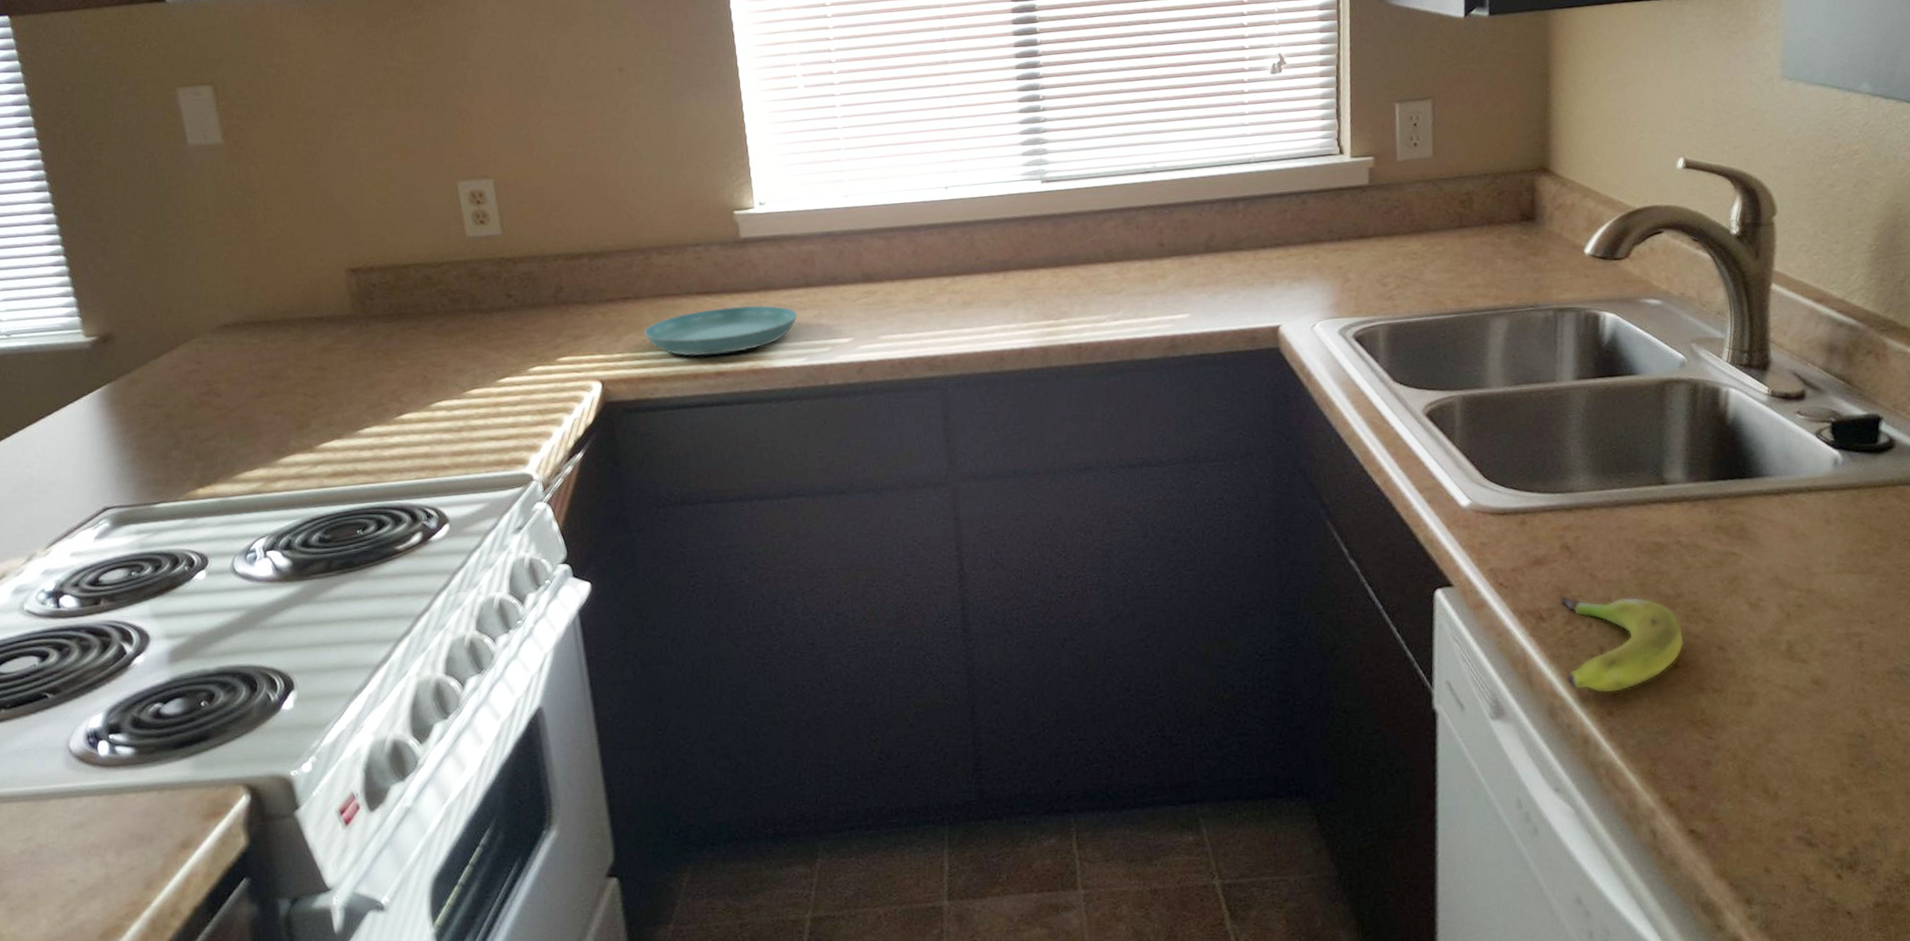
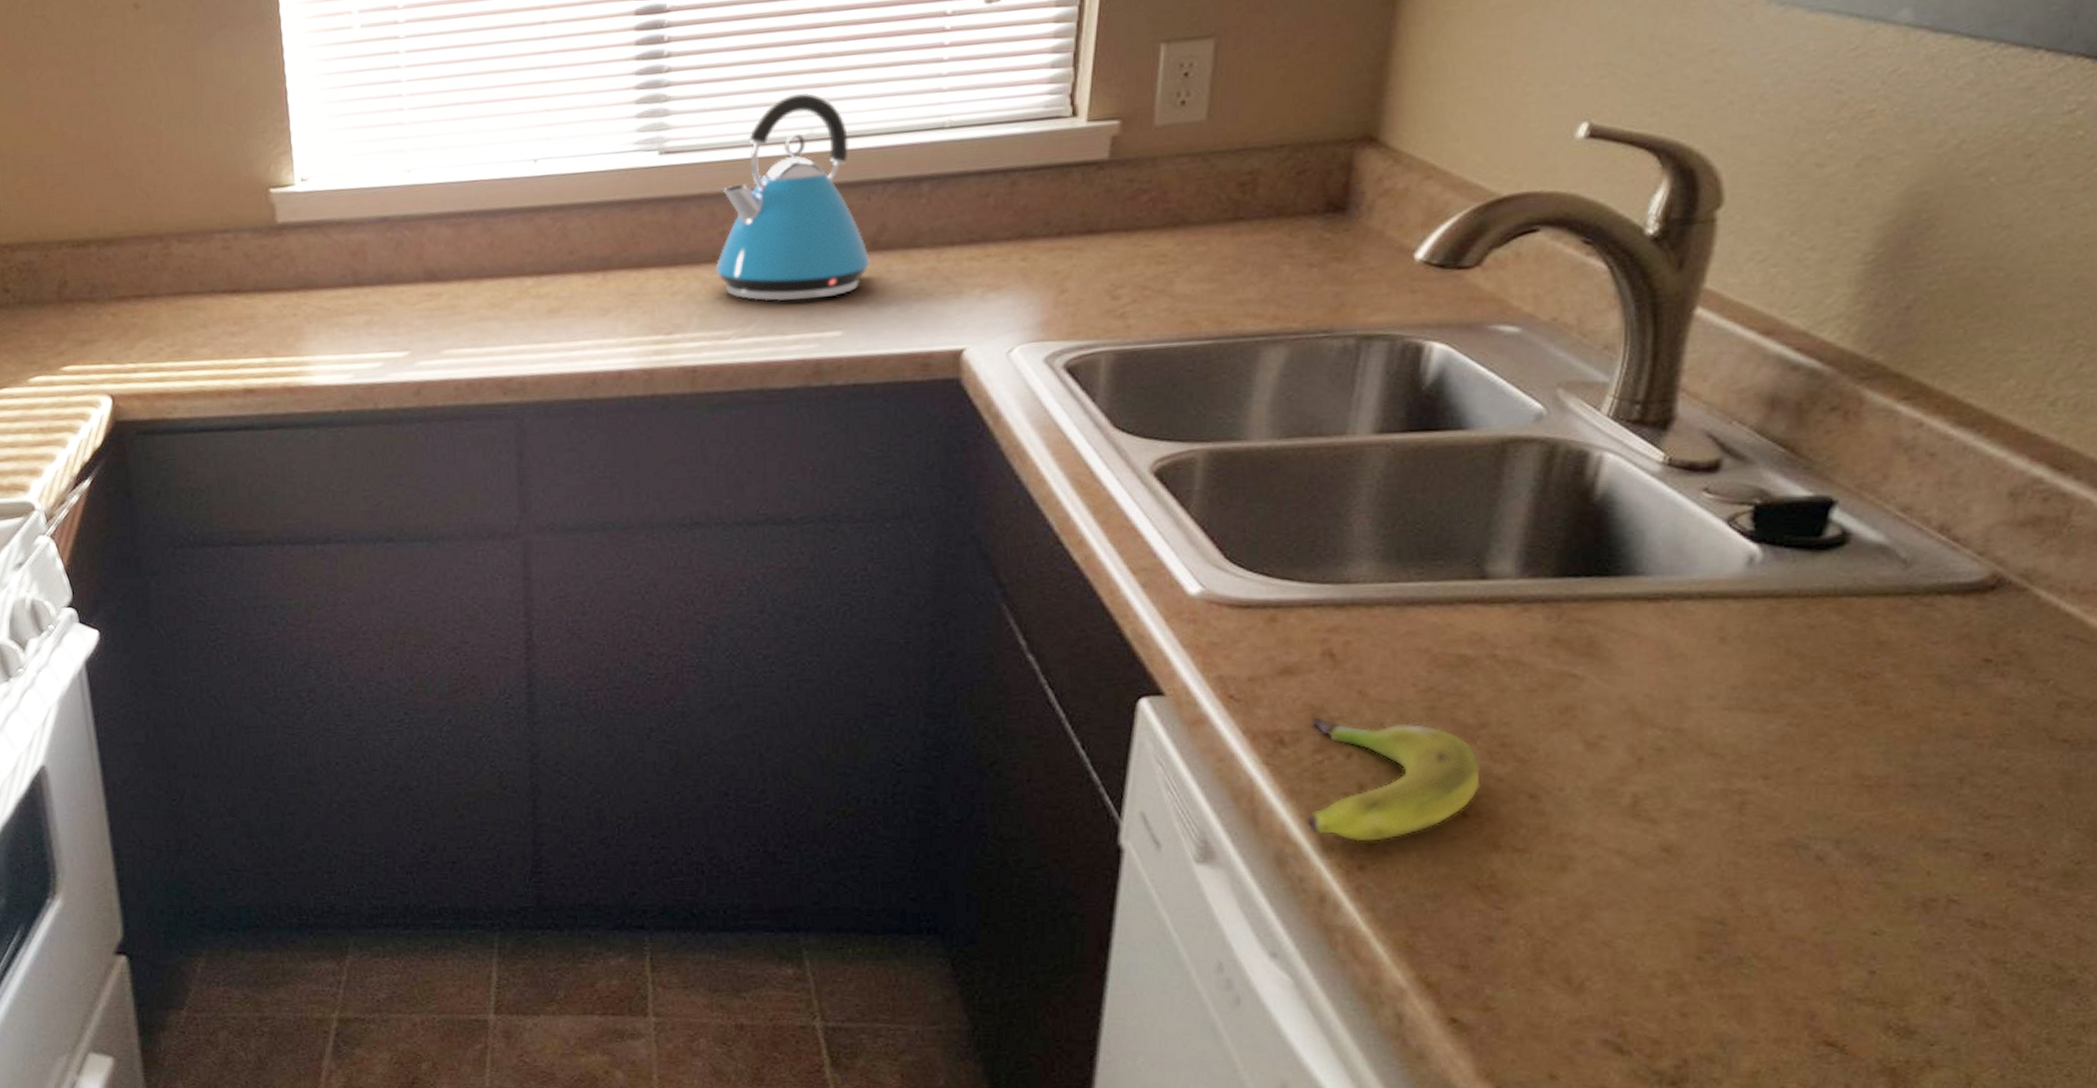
saucer: present [644,305,798,356] -> none [161,308,344,369]
kettle: none [1090,137,1206,293] -> present [715,92,870,302]

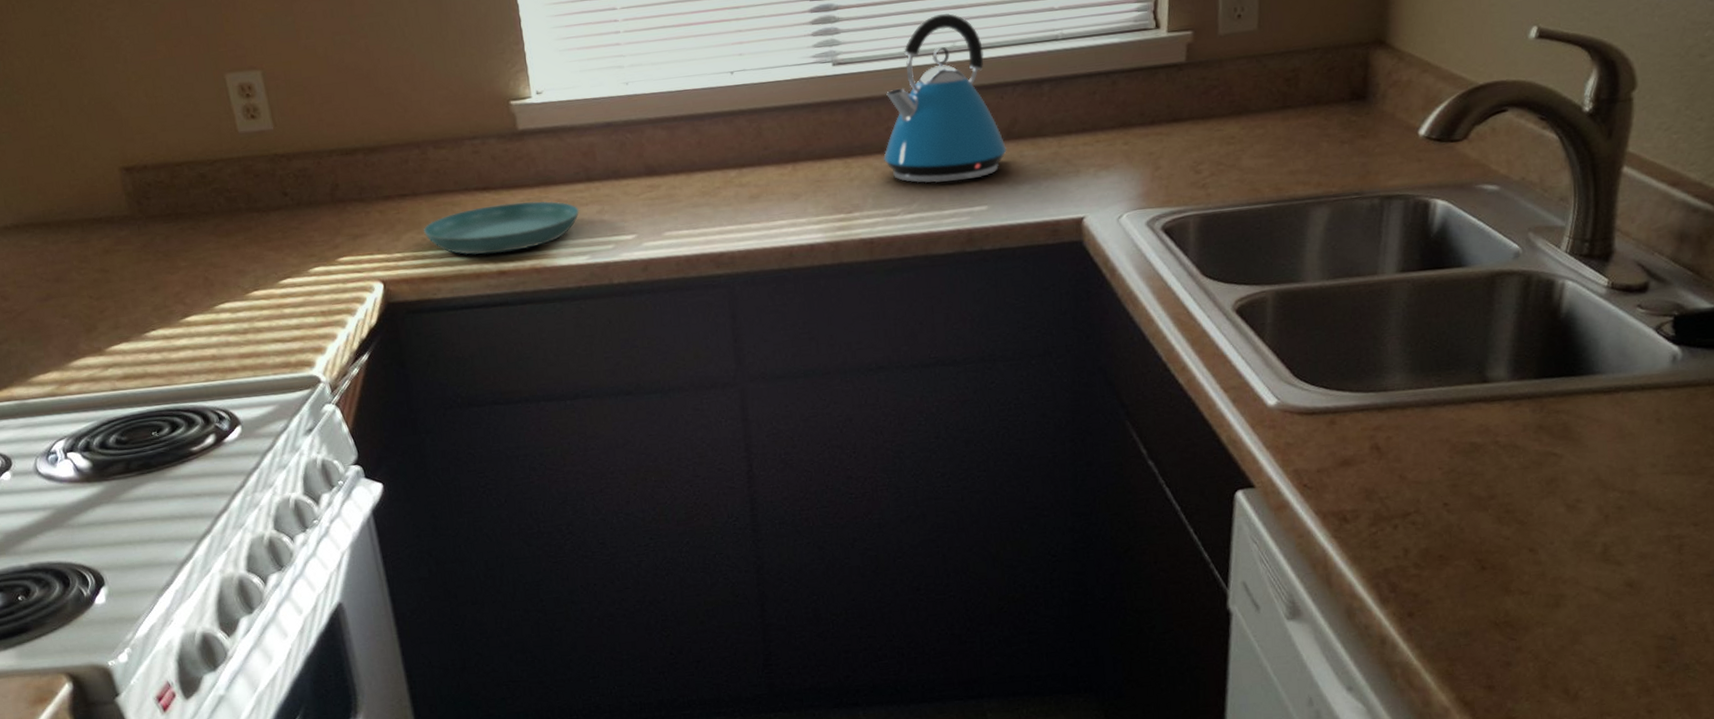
saucer: none [161,308,344,369] -> present [424,201,580,255]
banana: present [1305,717,1481,842] -> none [1365,497,1493,594]

